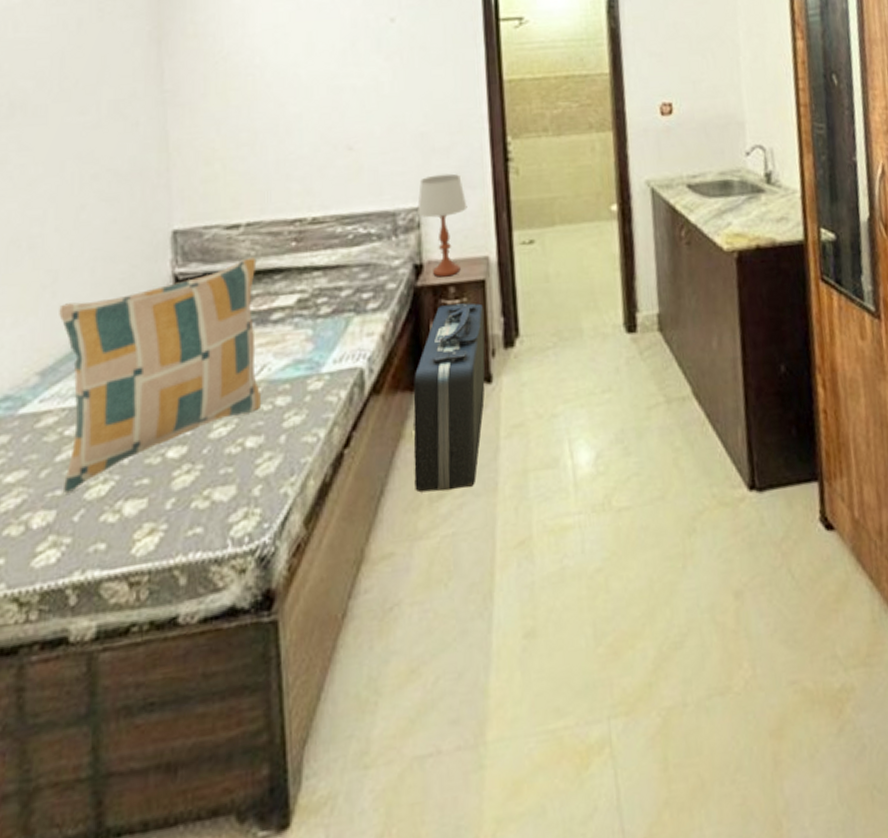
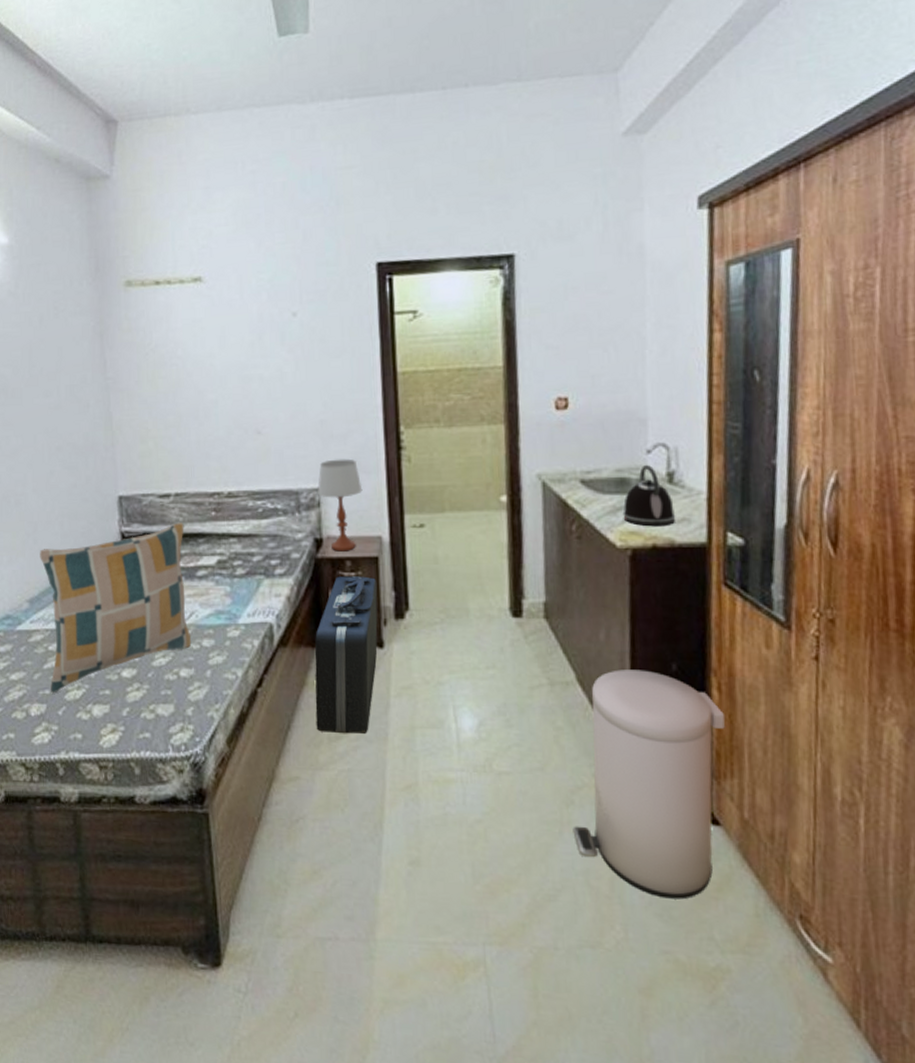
pedal bin: none [696,375,832,621] -> present [573,669,725,900]
kettle: none [727,166,776,228] -> present [623,464,676,527]

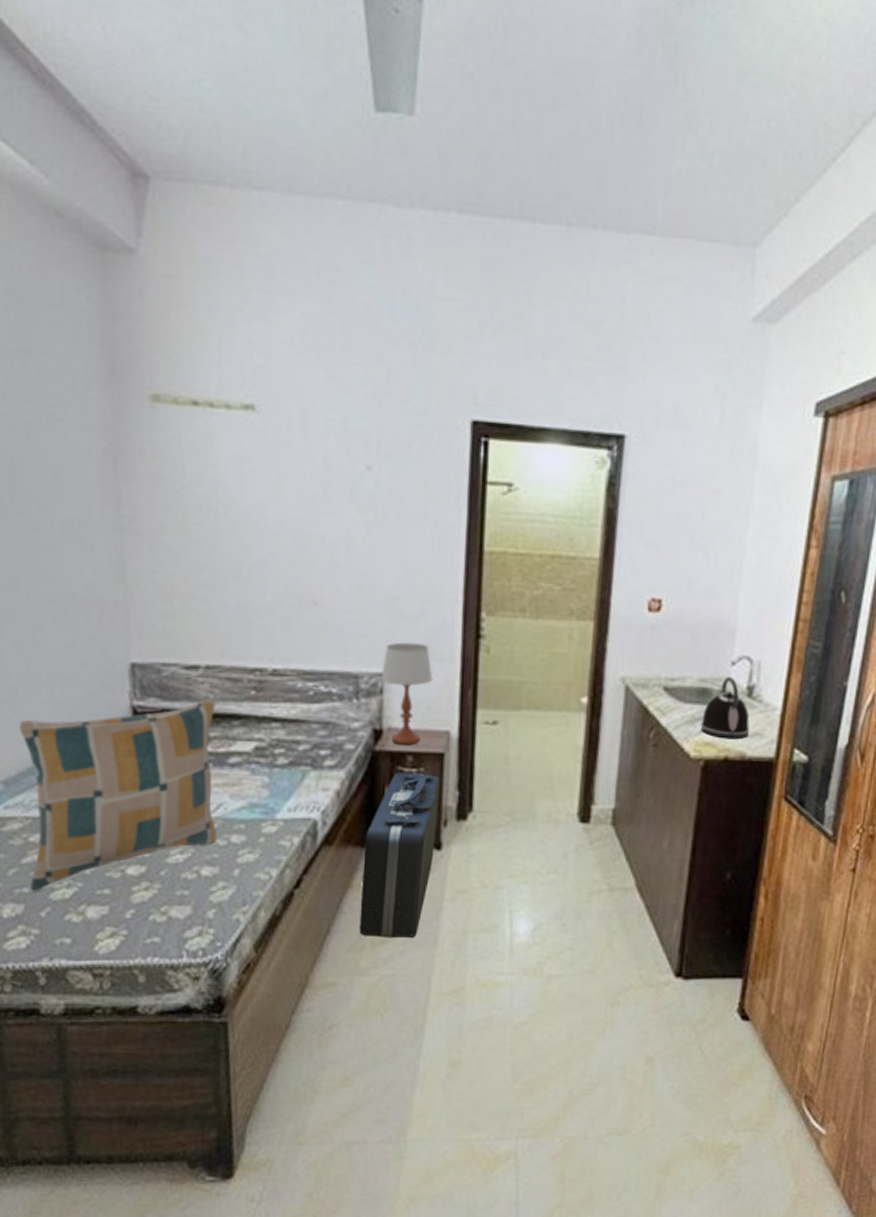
pedal bin: present [573,669,725,900] -> none [615,877,767,1087]

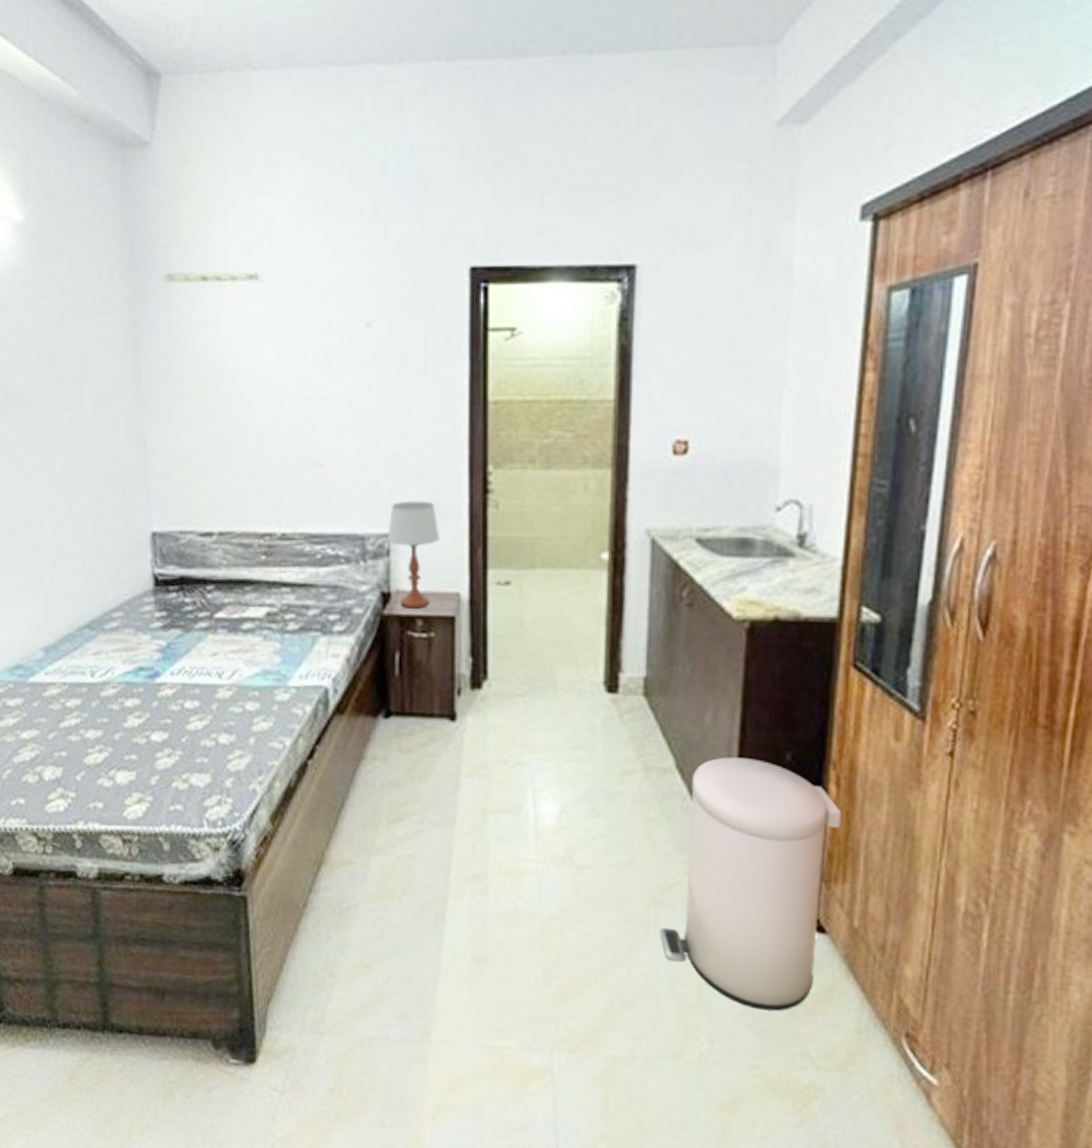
pillow: present [19,700,218,891] -> none [57,566,233,755]
suitcase: present [359,772,440,939] -> none [374,637,452,817]
pedal bin: none [615,877,767,1087] -> present [660,757,841,1011]
kettle: present [700,676,750,740] -> none [742,523,804,597]

